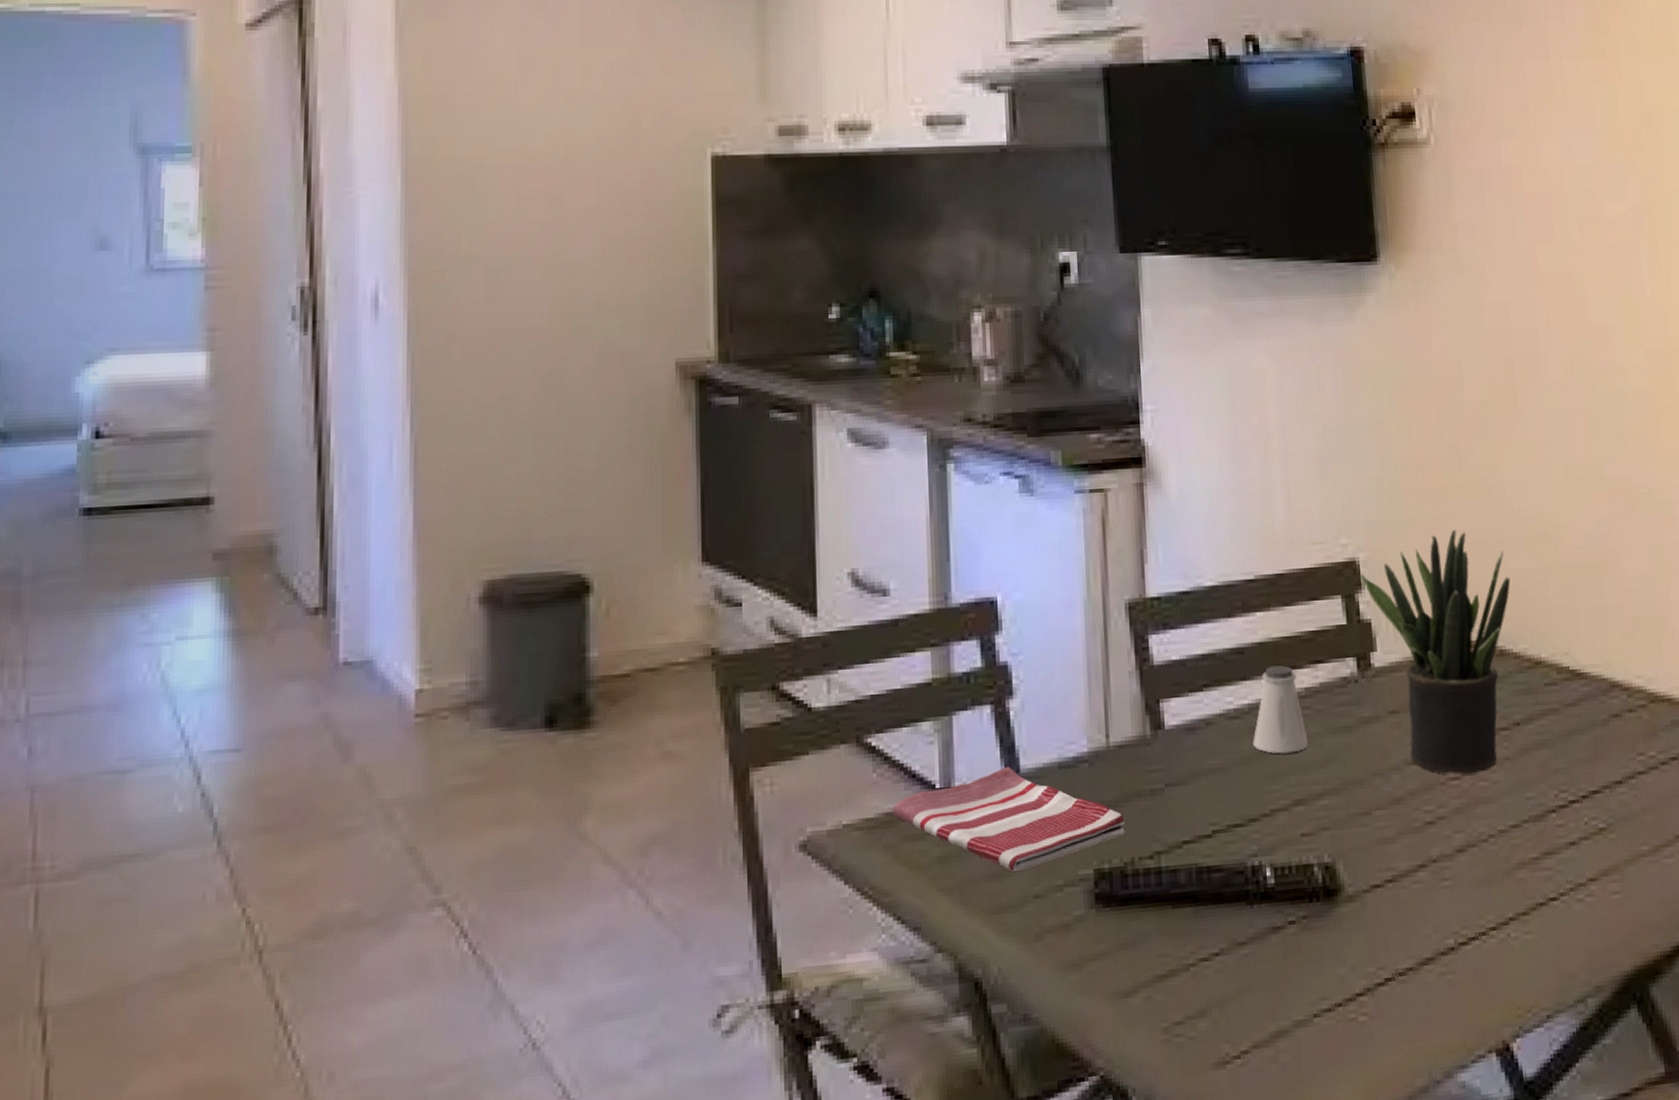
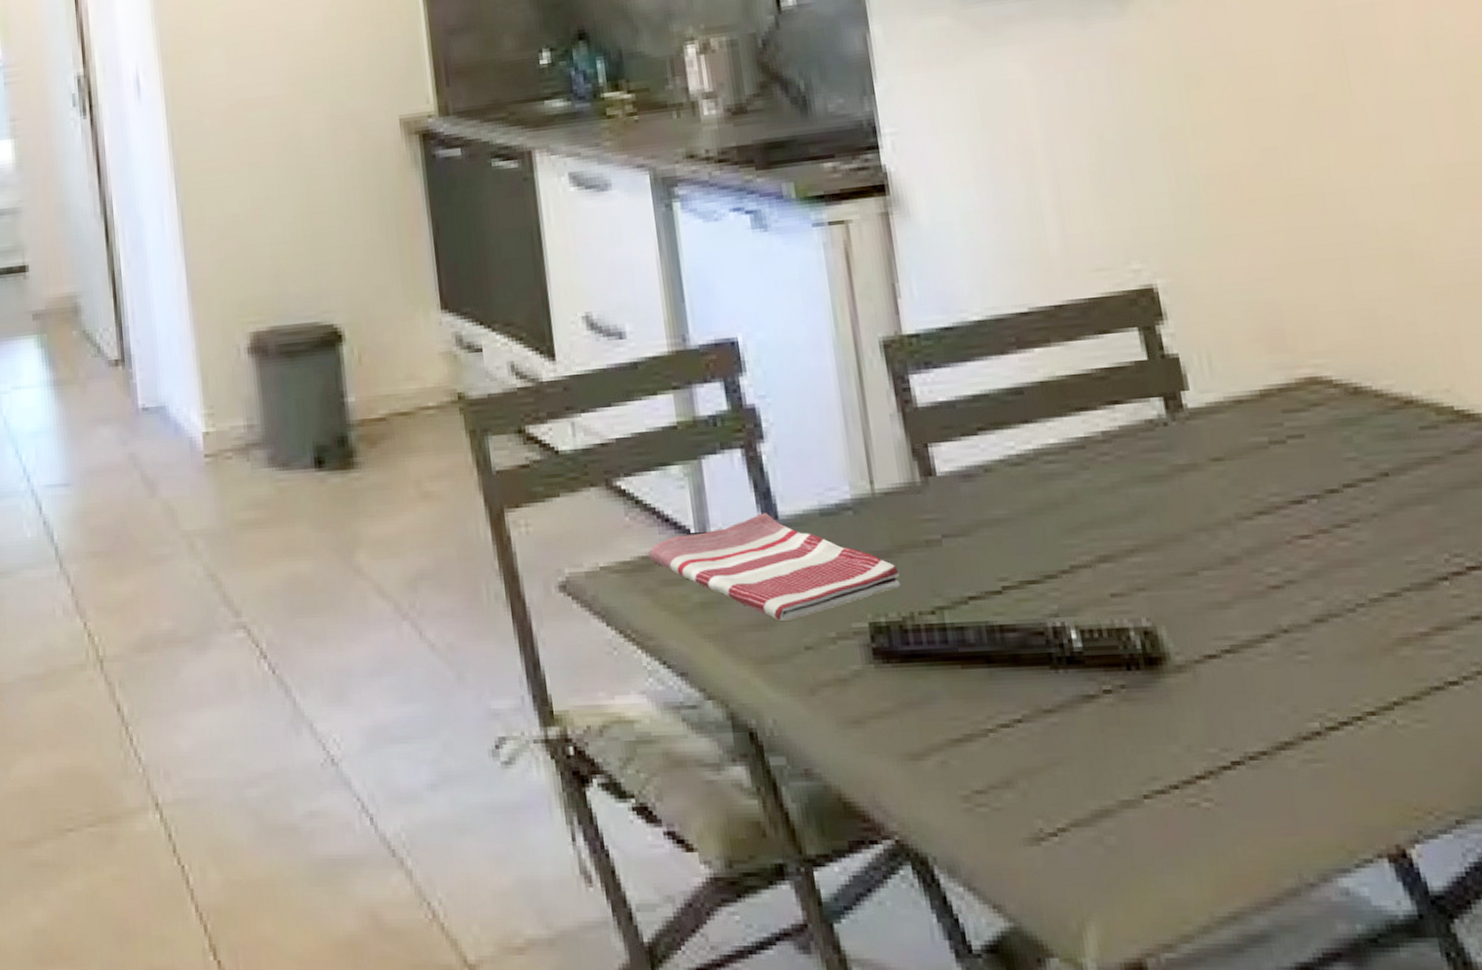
saltshaker: present [1253,665,1309,754] -> none [1042,406,1111,505]
potted plant: present [1359,529,1511,774] -> none [1159,247,1362,532]

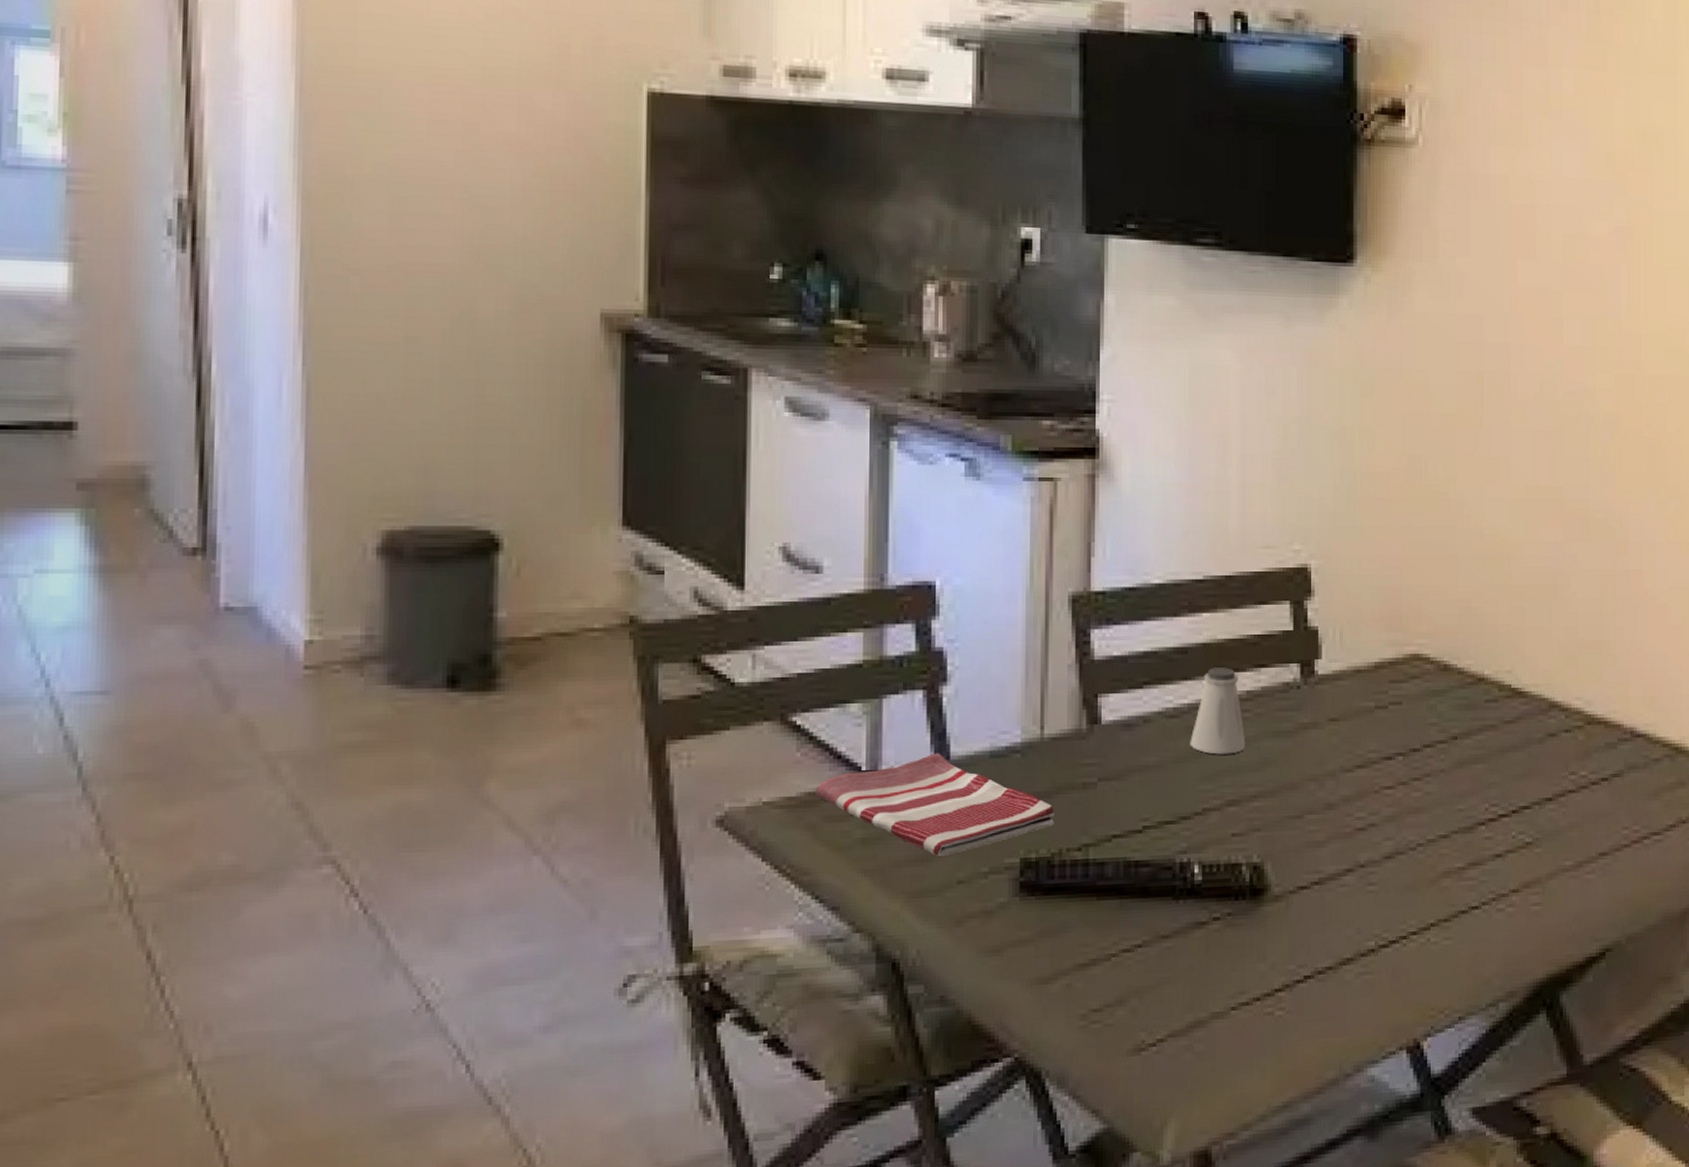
saltshaker: none [1042,406,1111,505] -> present [1190,666,1246,755]

